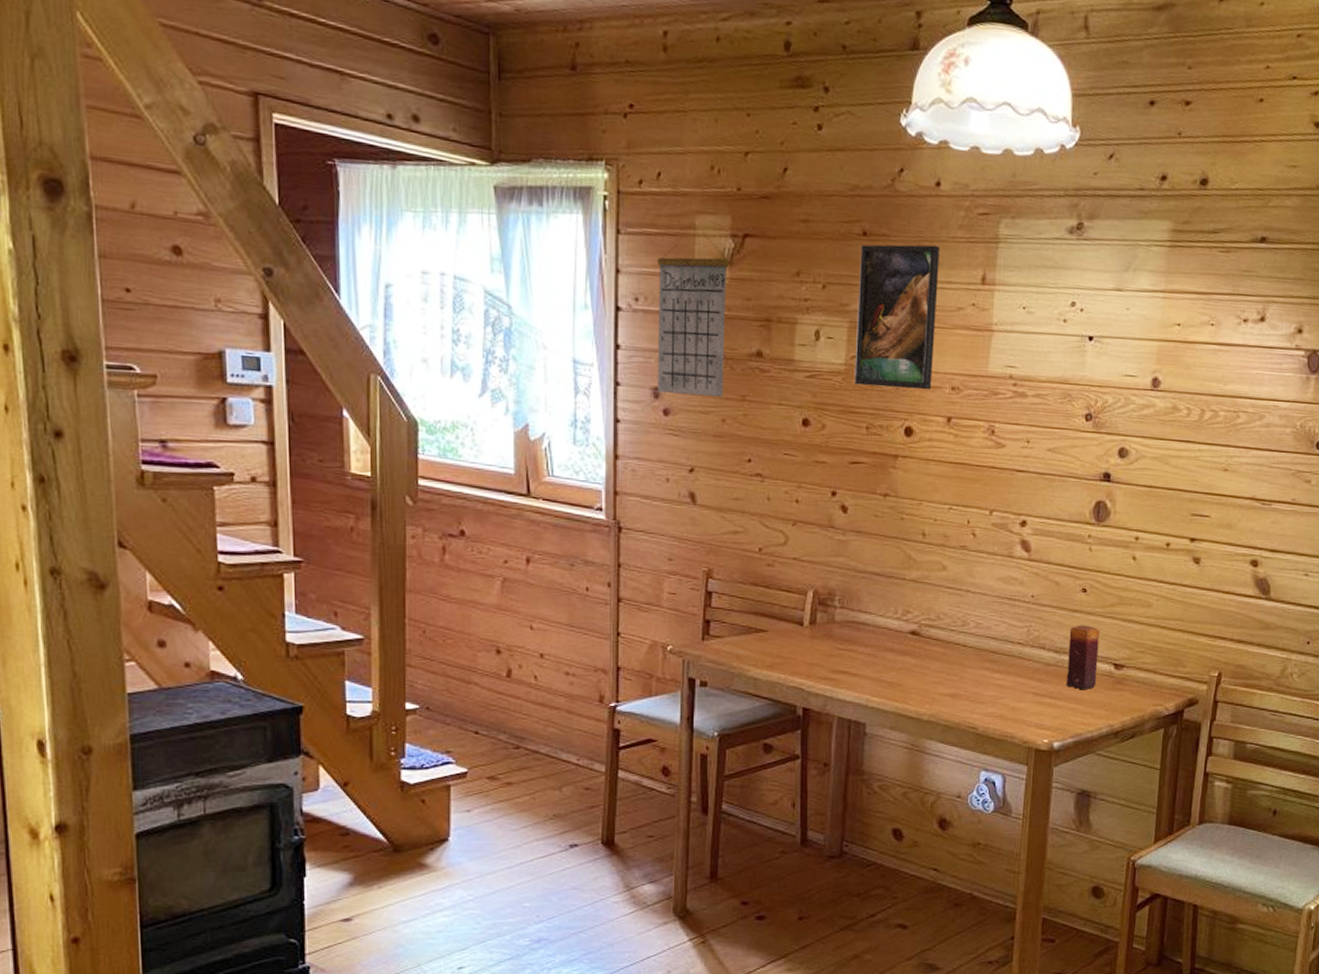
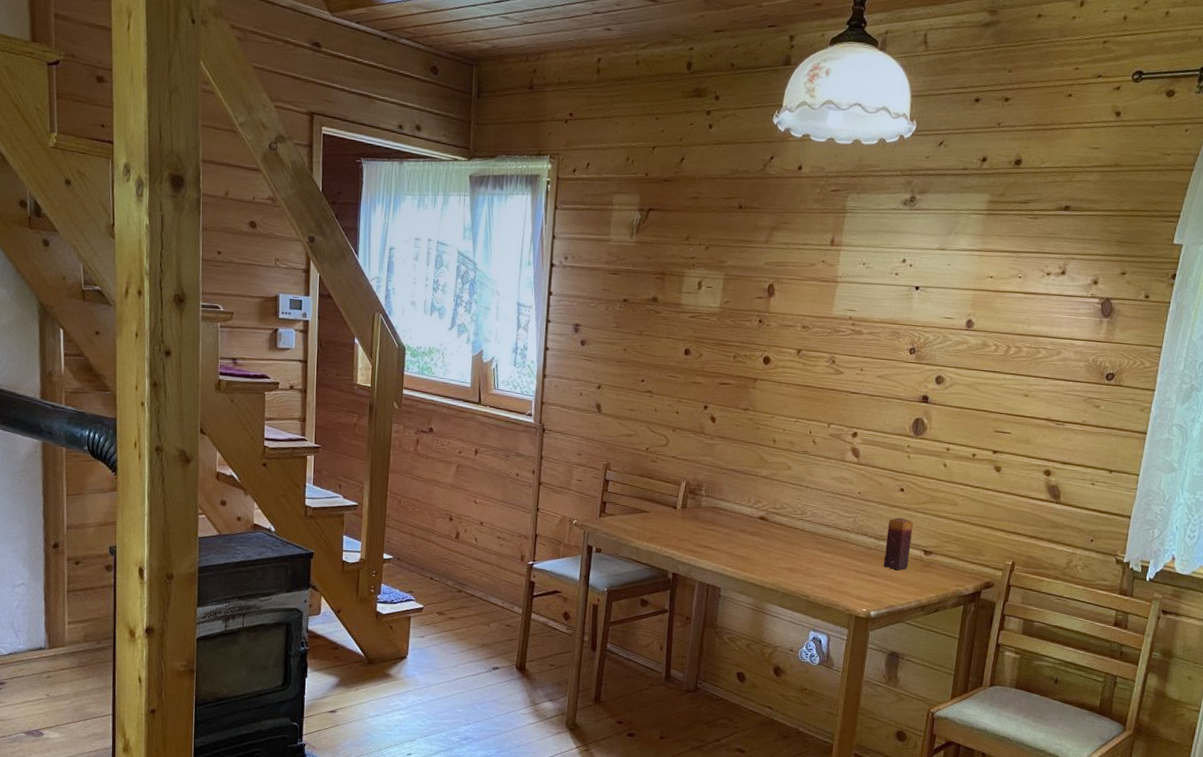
calendar: present [657,231,729,398] -> none [577,206,637,332]
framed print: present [854,244,940,390] -> none [726,215,799,328]

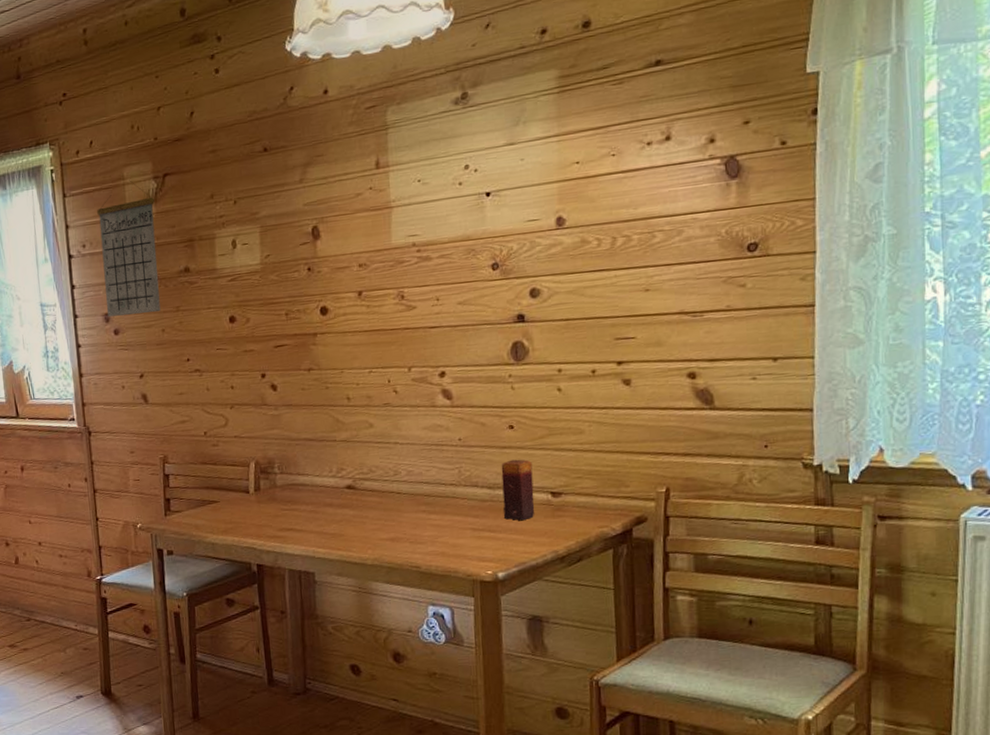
calendar: none [577,206,637,332] -> present [97,180,161,317]

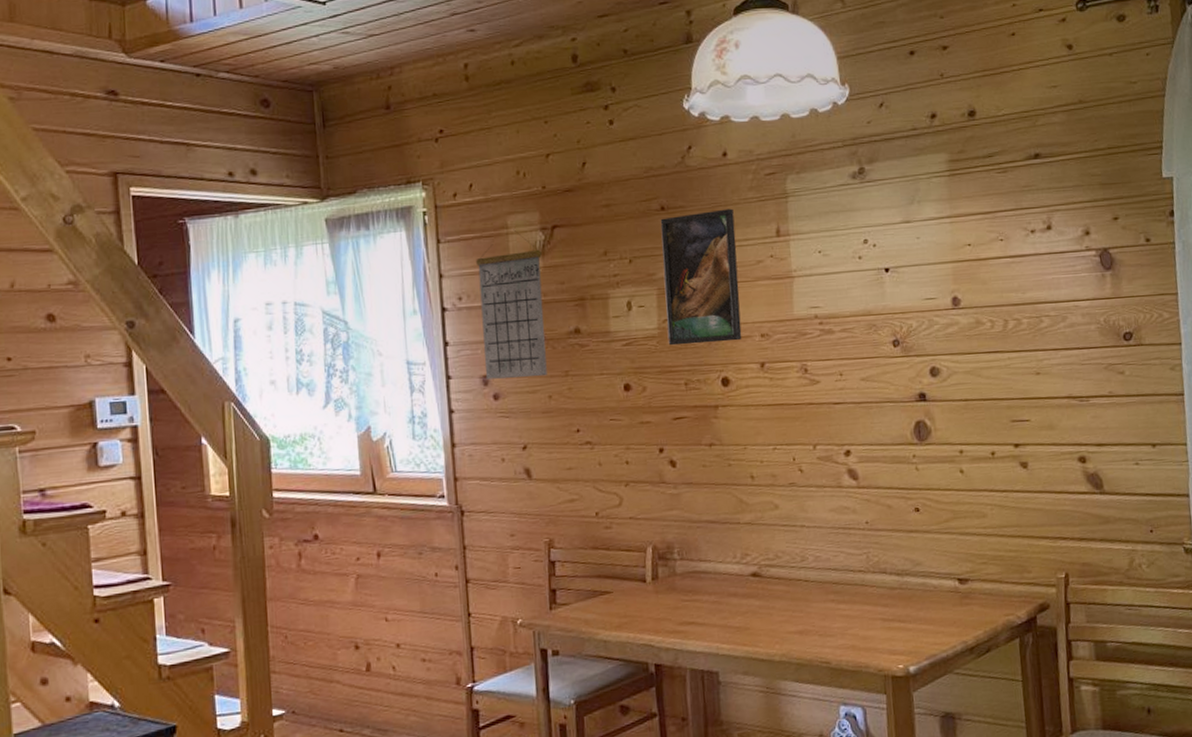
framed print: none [263,144,341,280] -> present [660,208,742,346]
candle: present [501,459,535,520] -> none [908,543,944,609]

